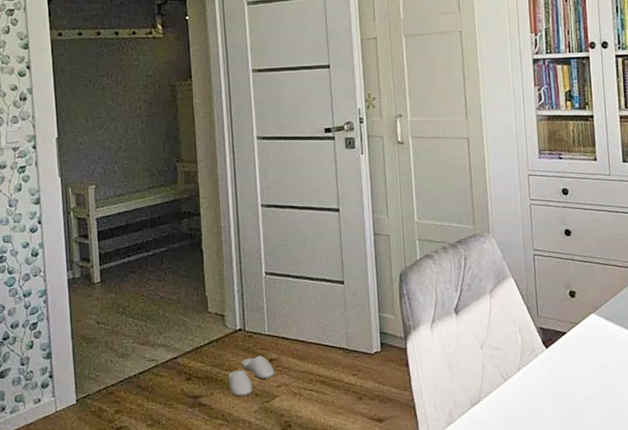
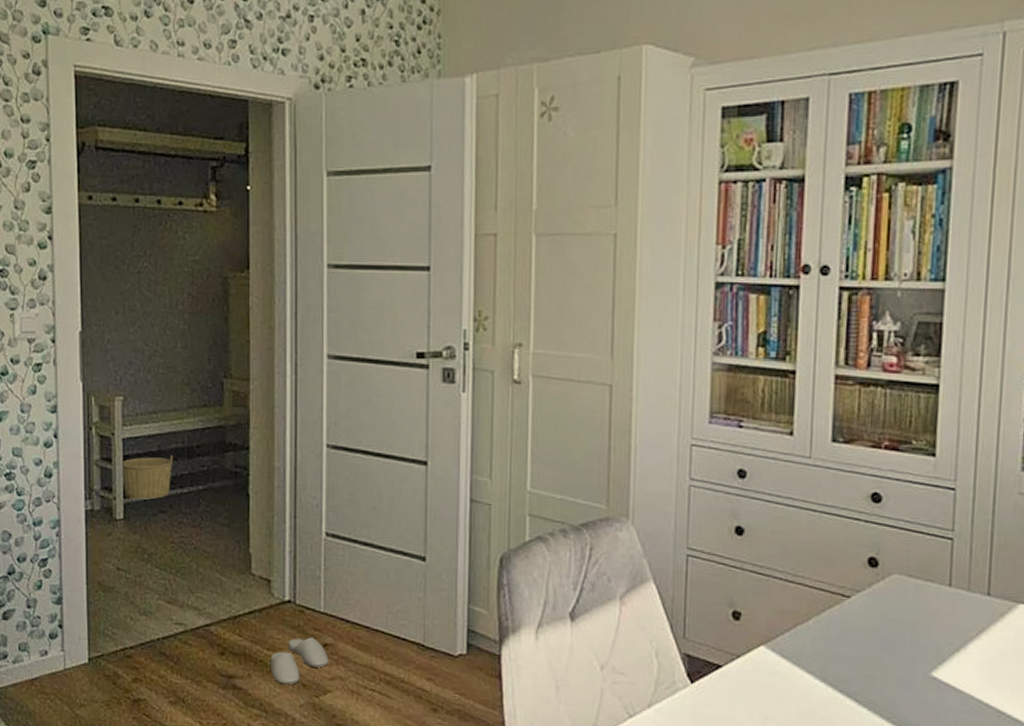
basket: none [96,226,140,265] -> present [121,454,173,500]

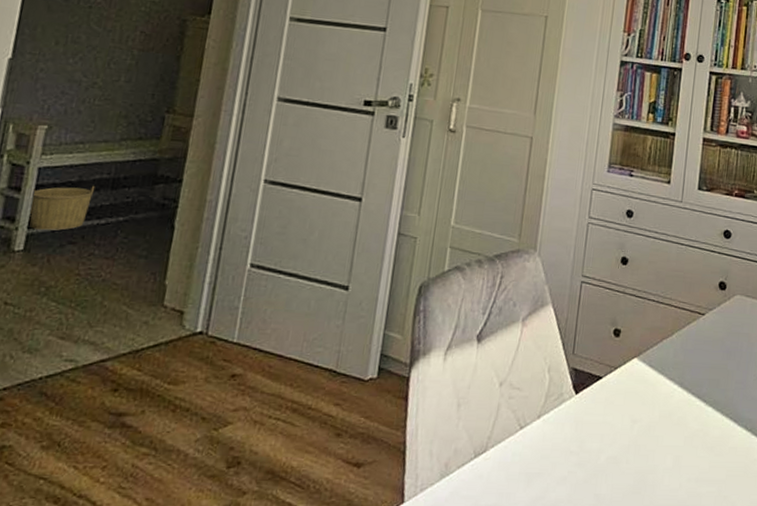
slippers: present [270,637,329,685] -> none [168,368,235,420]

